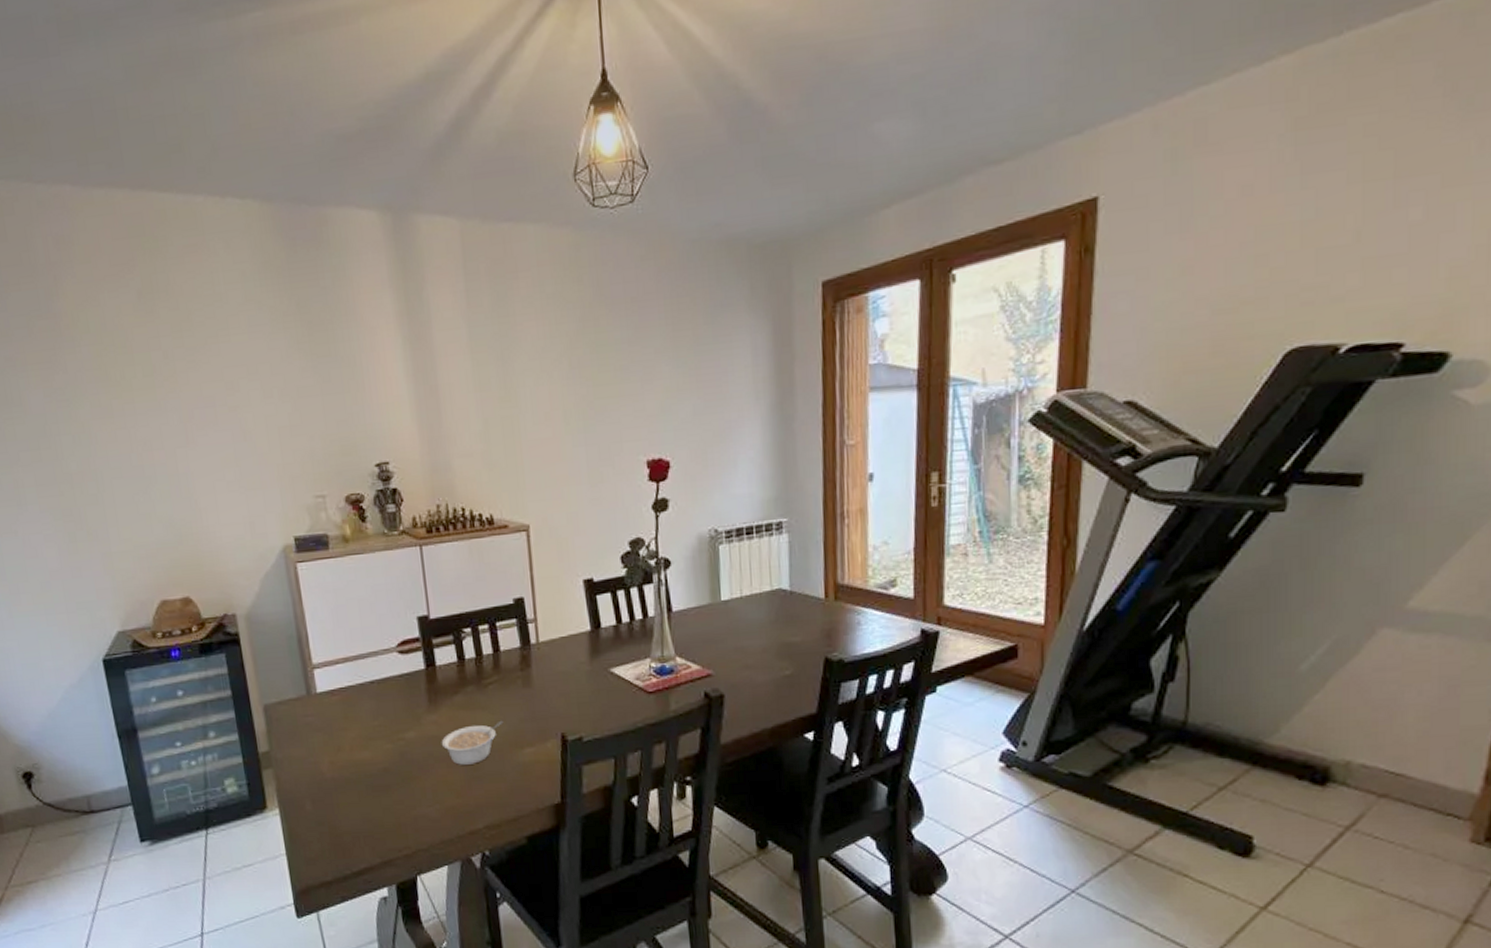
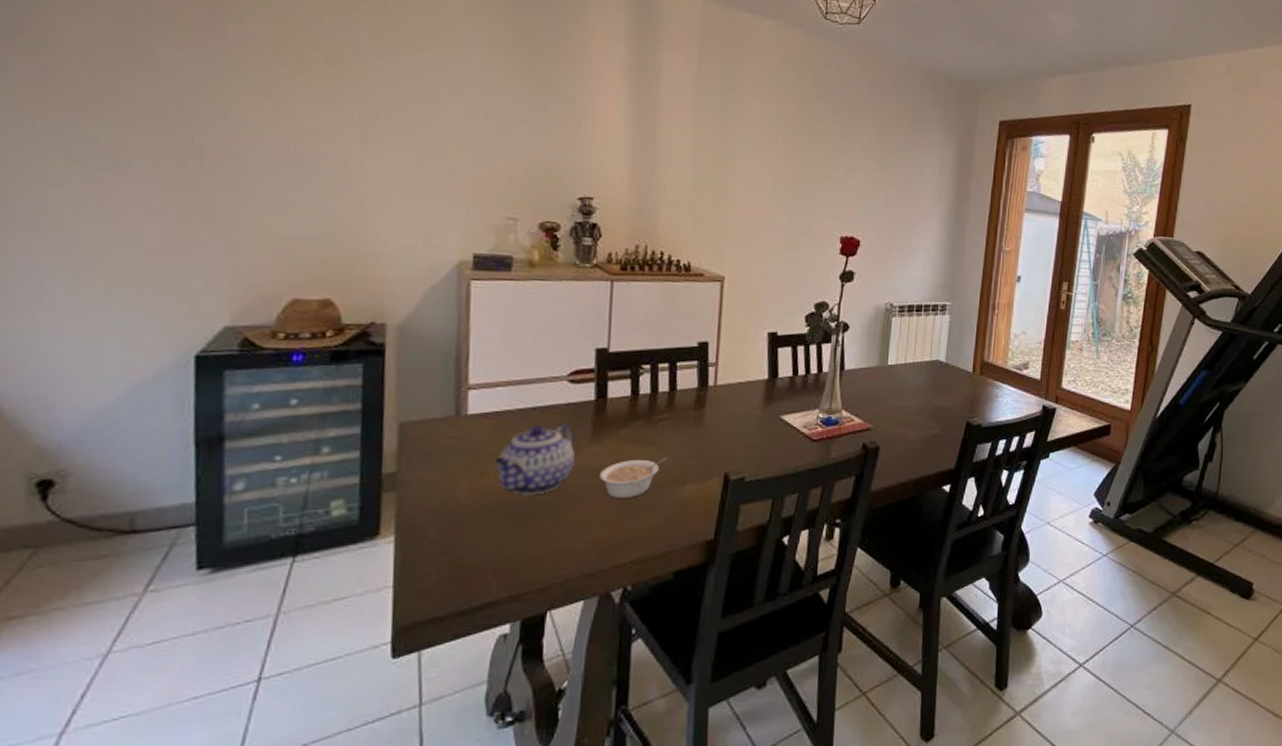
teapot: none [347,695,417,767] -> present [495,424,575,495]

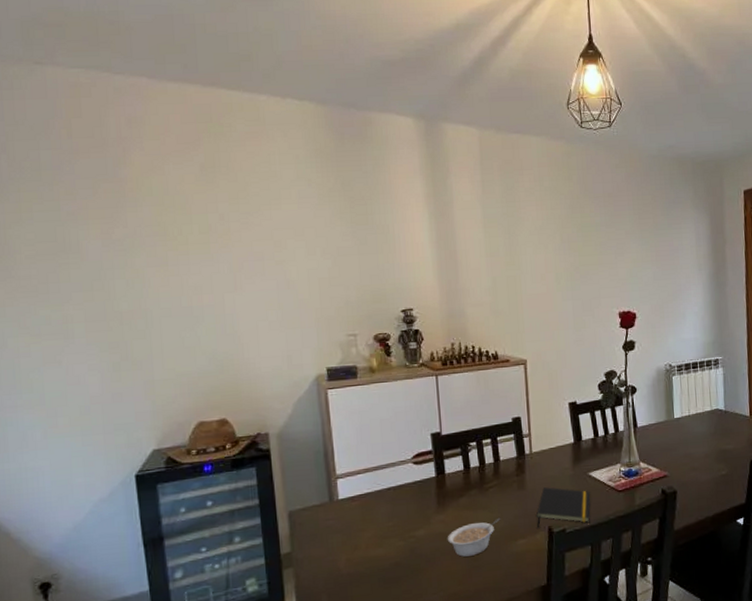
teapot: present [495,424,575,495] -> none [364,499,426,562]
notepad: none [711,427,780,474] -> present [536,487,591,528]

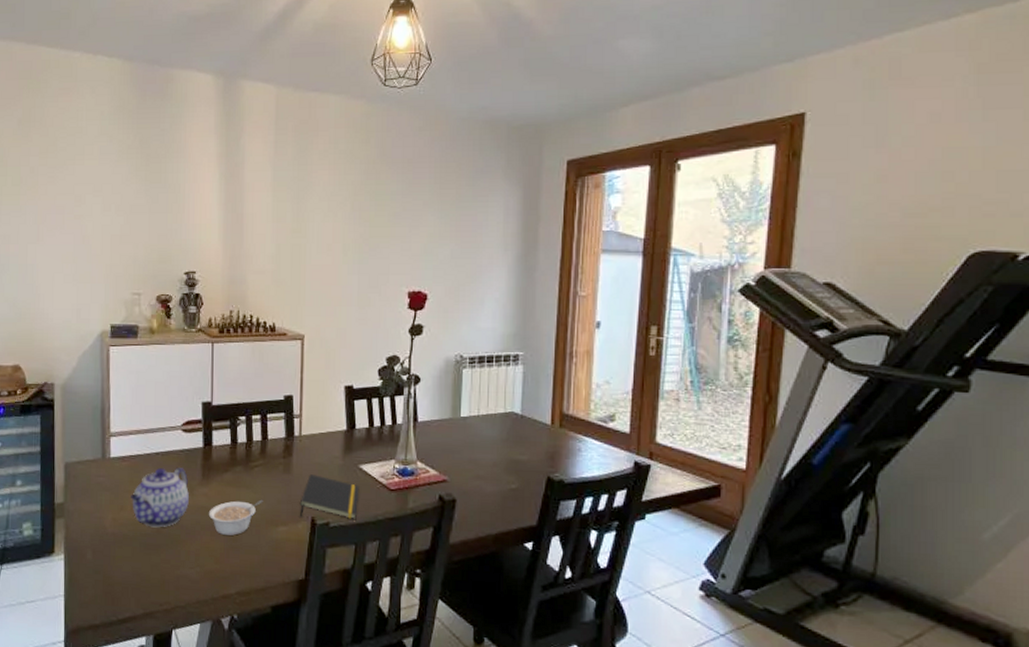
teapot: none [364,499,426,562] -> present [131,468,189,528]

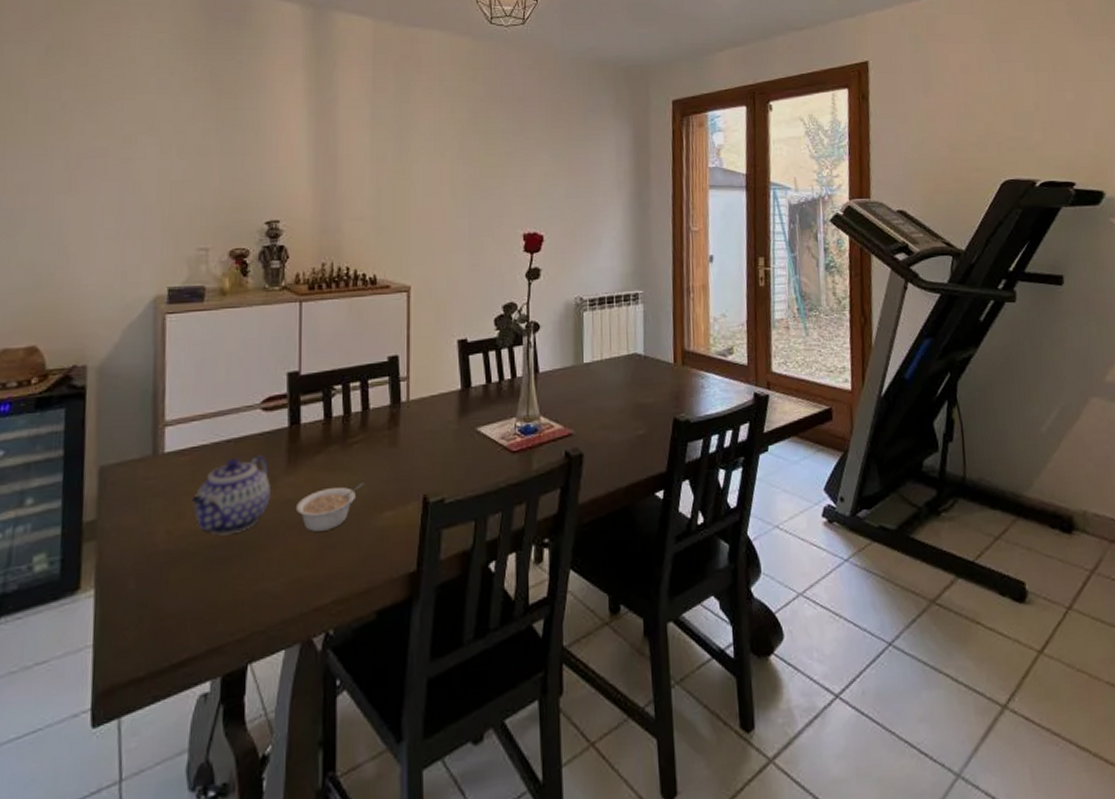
notepad: present [299,474,360,519] -> none [408,444,478,497]

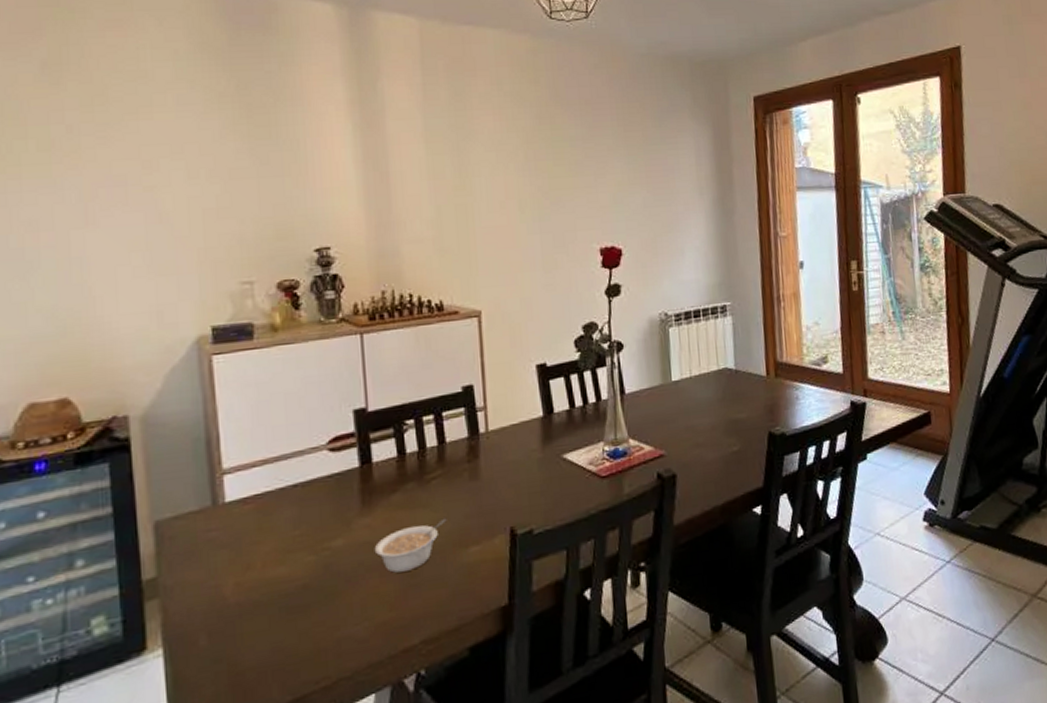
teapot: present [192,455,270,536] -> none [260,498,346,585]

